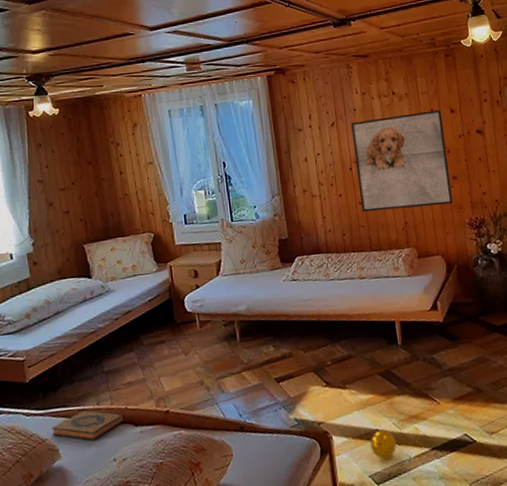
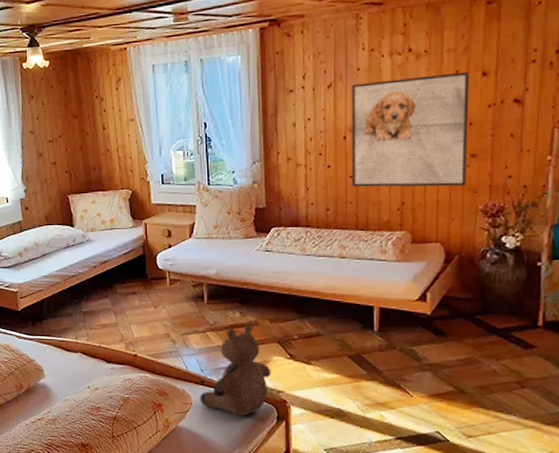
hardback book: present [52,410,125,441] -> none [38,342,98,369]
teddy bear: none [240,354,310,458] -> present [200,322,271,416]
ball: present [370,429,397,460] -> none [330,409,357,438]

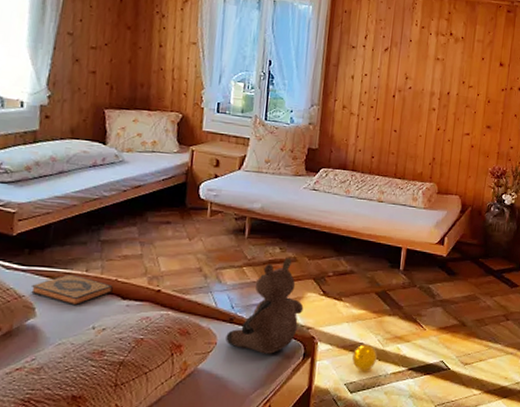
hardback book: none [38,342,98,369] -> present [31,274,113,306]
ball: none [330,409,357,438] -> present [352,344,377,371]
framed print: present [351,72,470,187] -> none [395,52,491,151]

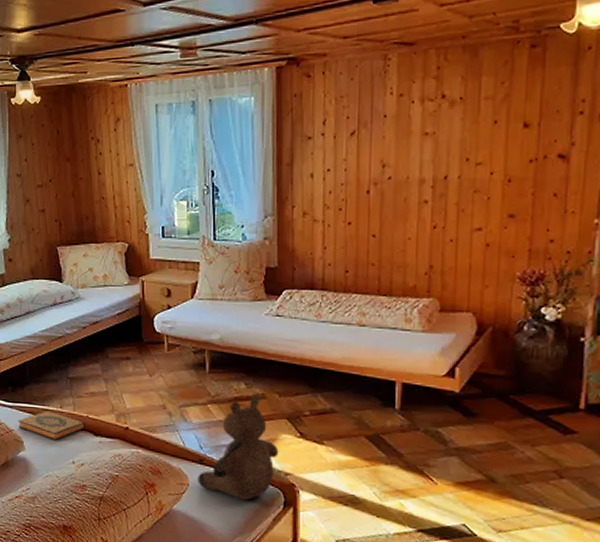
ball: present [352,344,377,371] -> none [343,496,374,528]

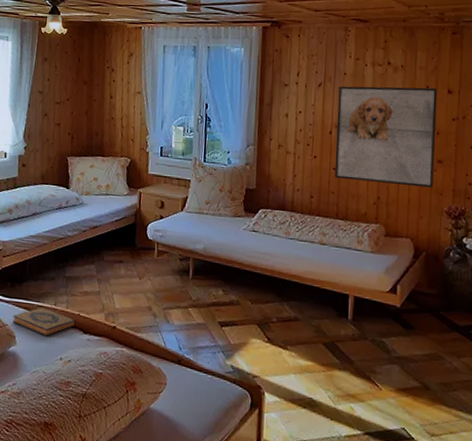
teddy bear: present [198,394,279,500] -> none [175,301,249,401]
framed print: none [374,122,509,250] -> present [334,86,438,188]

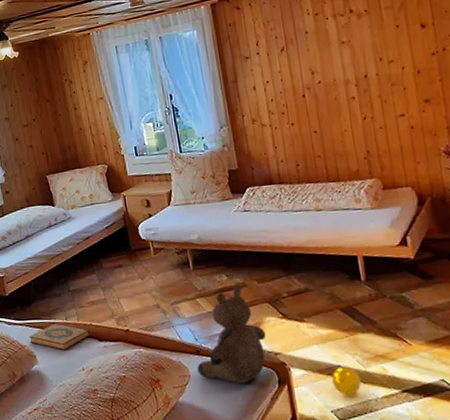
teddy bear: none [175,301,249,401] -> present [197,284,266,384]
ball: none [302,399,328,430] -> present [332,366,361,396]
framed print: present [334,86,438,188] -> none [303,25,425,142]

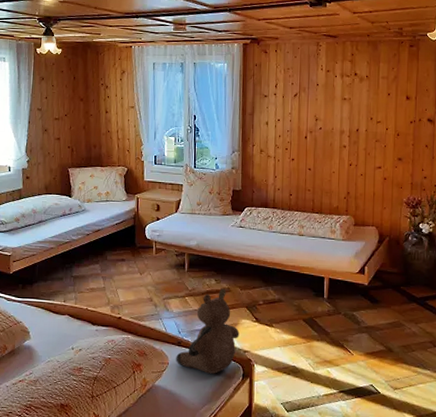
hardback book: present [29,323,90,351] -> none [26,304,85,330]
ball: present [332,366,361,396] -> none [286,367,309,392]

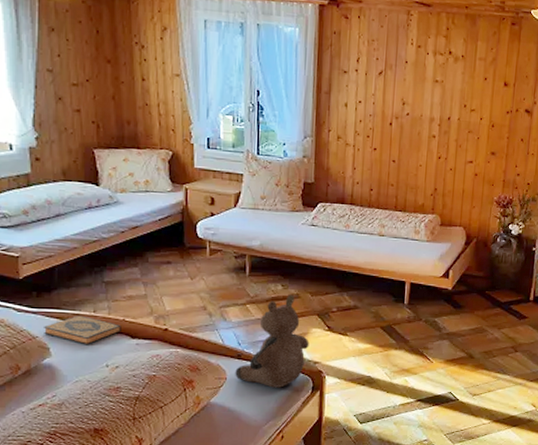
hardback book: none [26,304,85,330] -> present [44,315,121,345]

